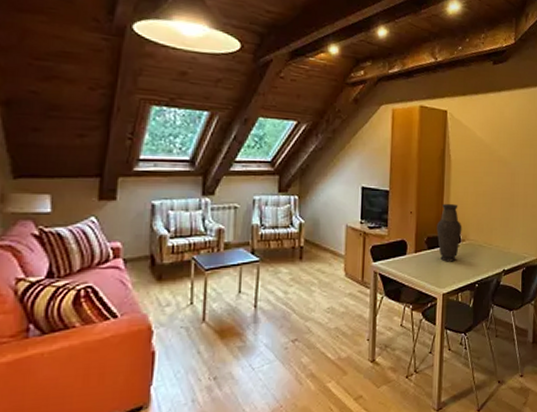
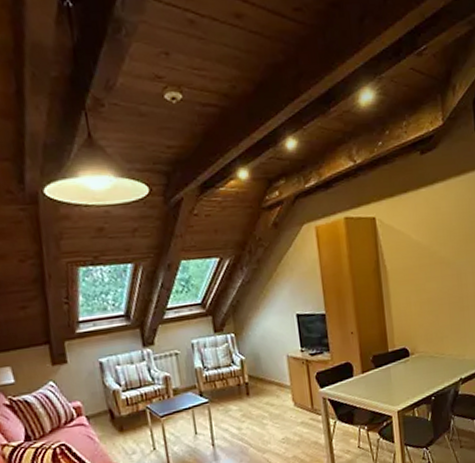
vase: present [436,204,462,262] -> none [381,317,410,379]

